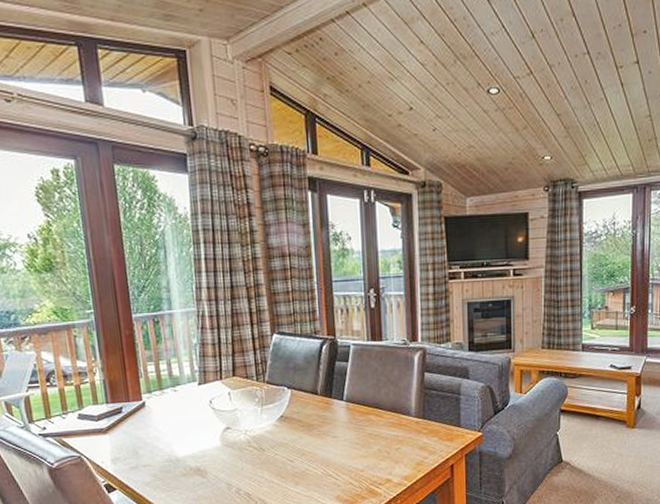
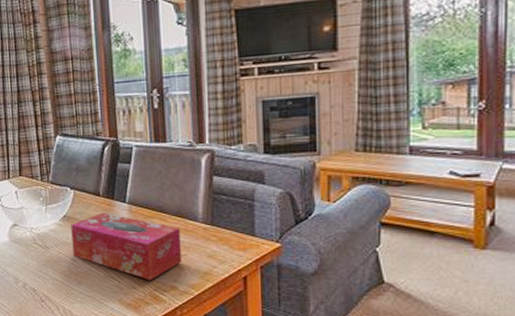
tissue box: none [288,411,397,476] -> present [71,212,183,281]

